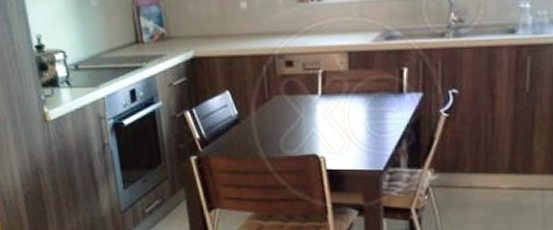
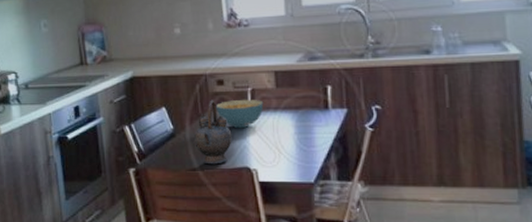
teapot: none [259,83,300,152] -> present [193,100,232,165]
cereal bowl: none [283,82,335,114] -> present [215,99,264,129]

